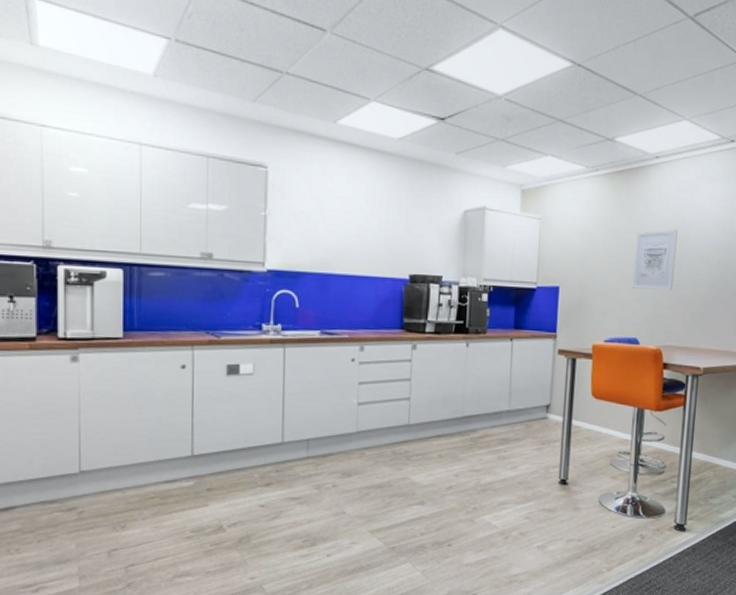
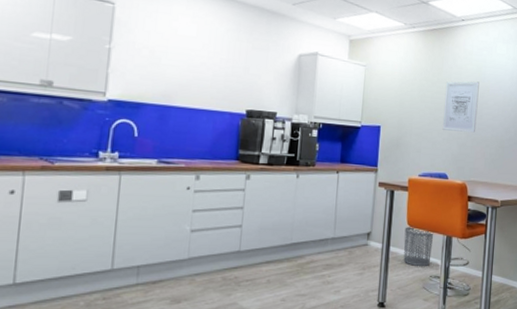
waste bin: none [587,398,623,442] -> present [403,227,434,267]

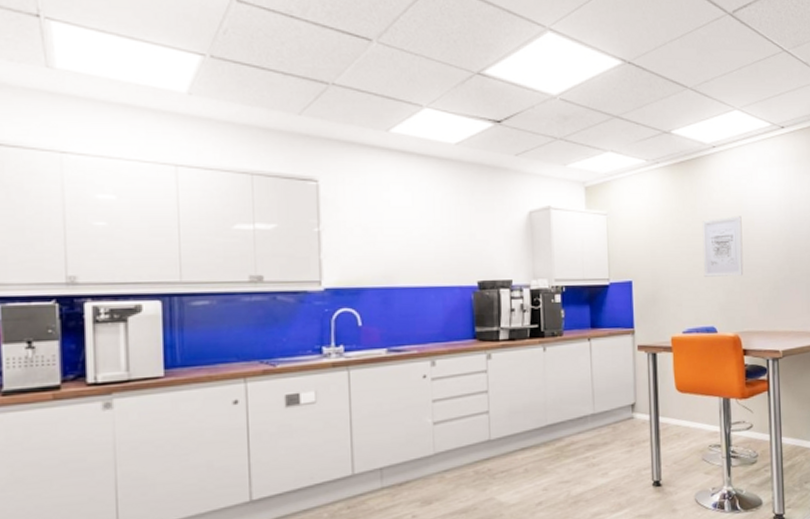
waste bin: present [403,227,434,267] -> none [674,392,708,437]

